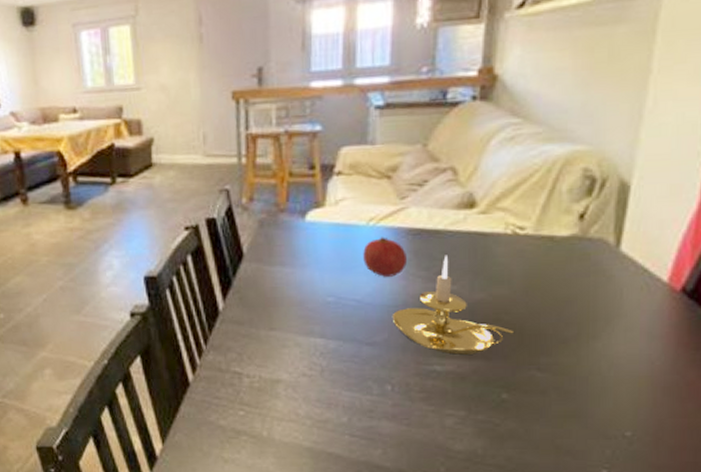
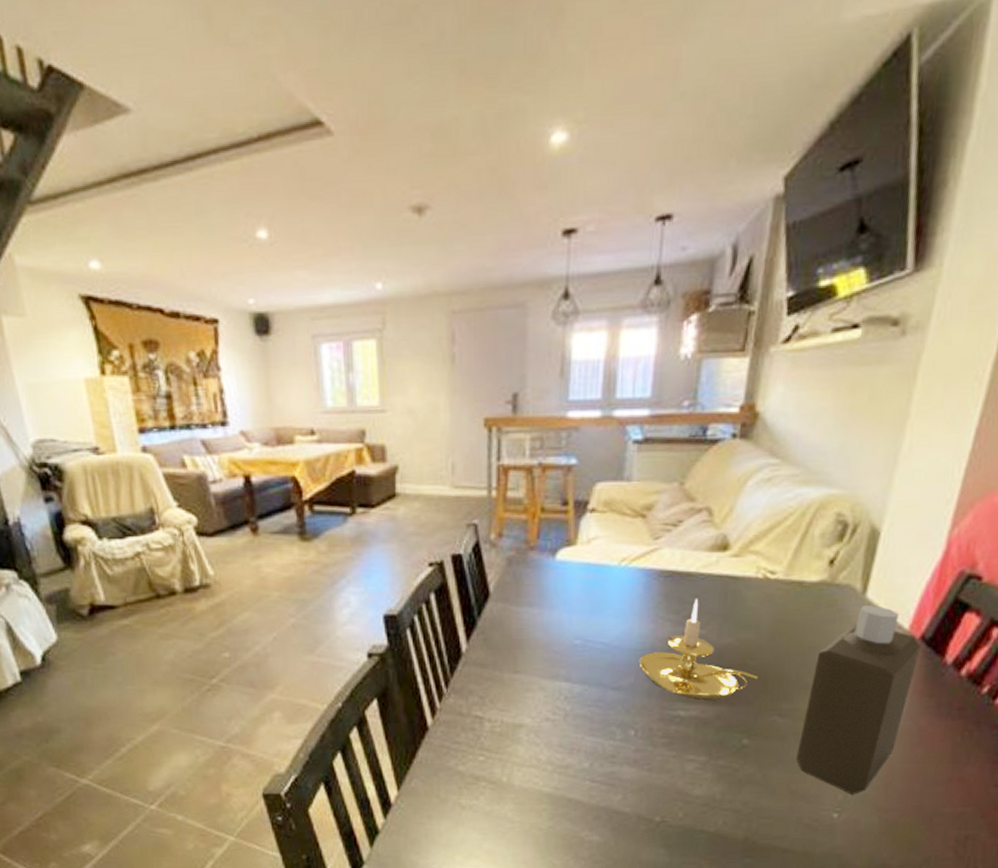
fruit: present [363,237,408,277] -> none [613,578,658,620]
bottle: none [559,258,682,450] -> present [796,605,921,794]

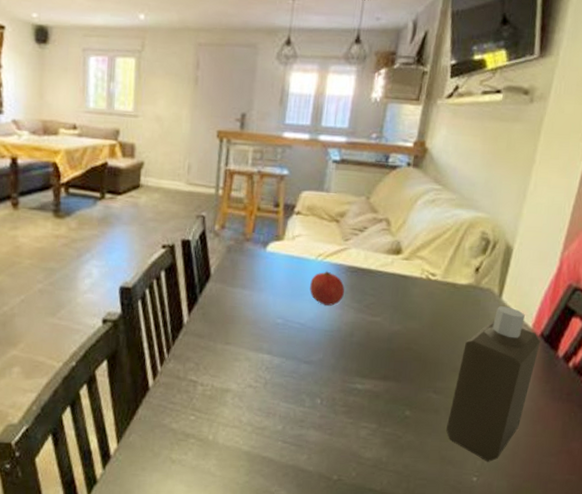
fruit: none [613,578,658,620] -> present [310,271,345,306]
candle holder: present [640,598,759,700] -> none [328,291,420,377]

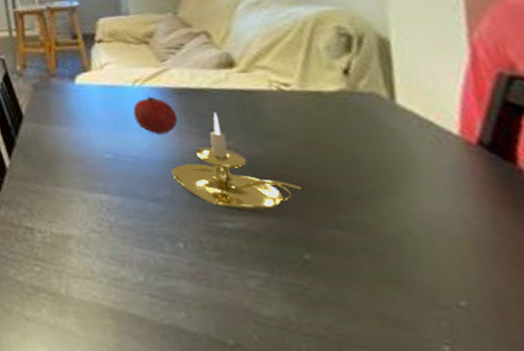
candle holder: none [328,291,420,377] -> present [172,112,303,212]
bottle: present [446,306,541,462] -> none [361,111,494,323]

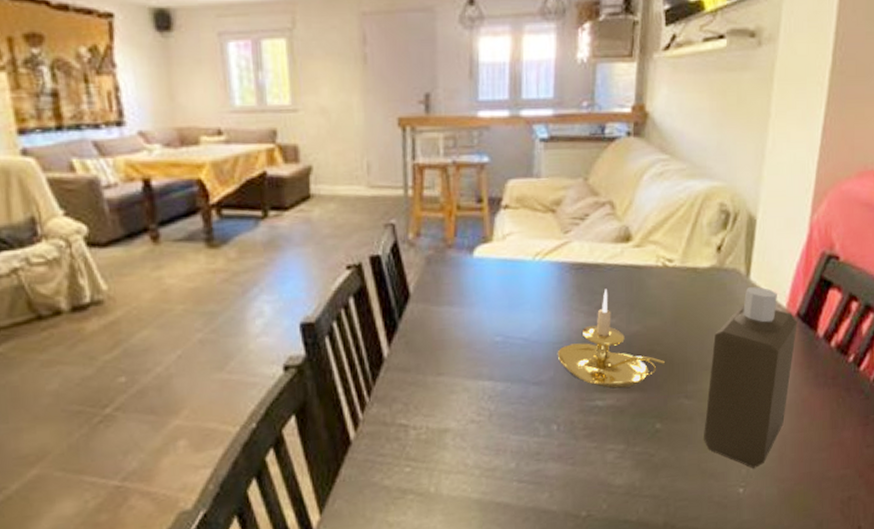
fruit: present [133,96,178,134] -> none [530,272,571,313]
bottle: none [361,111,494,323] -> present [704,287,797,468]

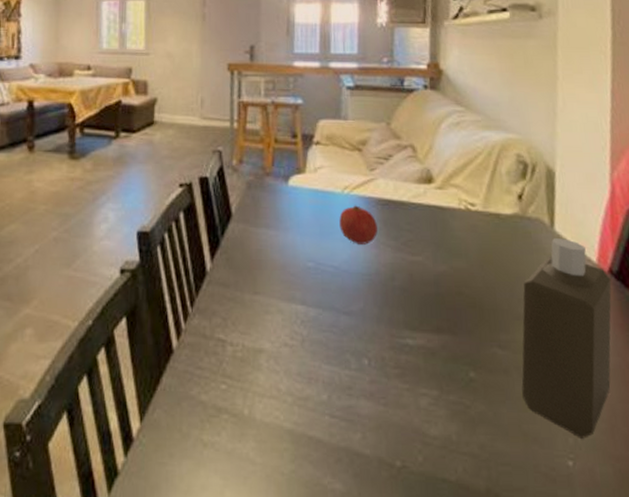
fruit: none [530,272,571,313] -> present [339,205,378,245]
candle holder: present [558,288,666,389] -> none [367,226,475,328]

